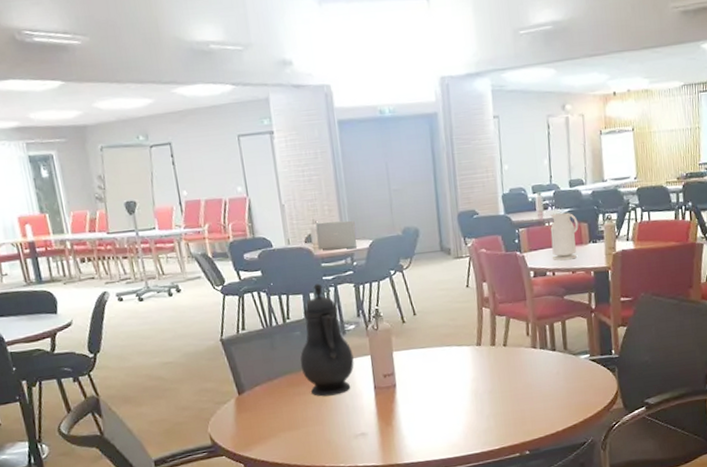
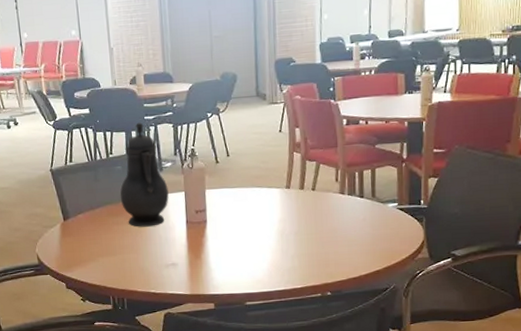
laptop: present [315,220,358,250] -> none [140,64,178,92]
water jug: present [550,212,579,261] -> none [366,62,395,110]

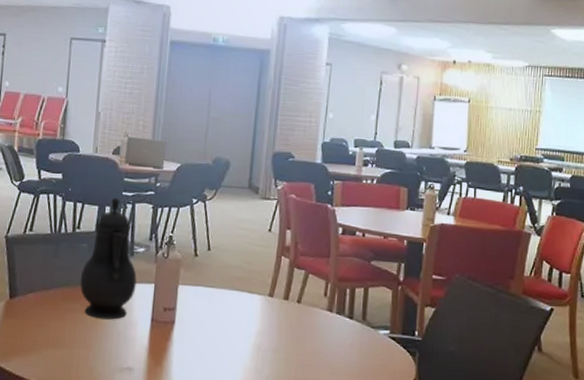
laptop: none [140,64,178,92] -> present [124,136,167,169]

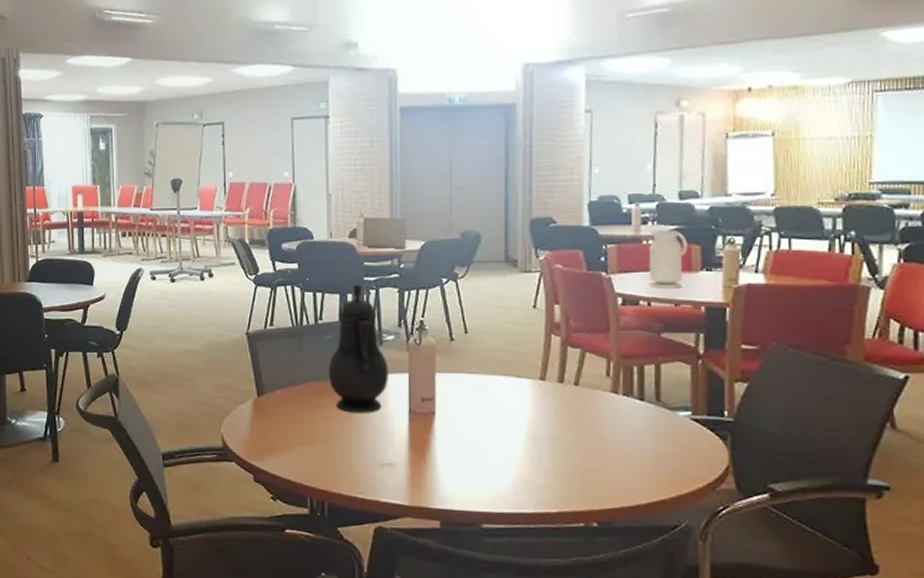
water jug: none [365,172,398,224] -> present [648,230,688,289]

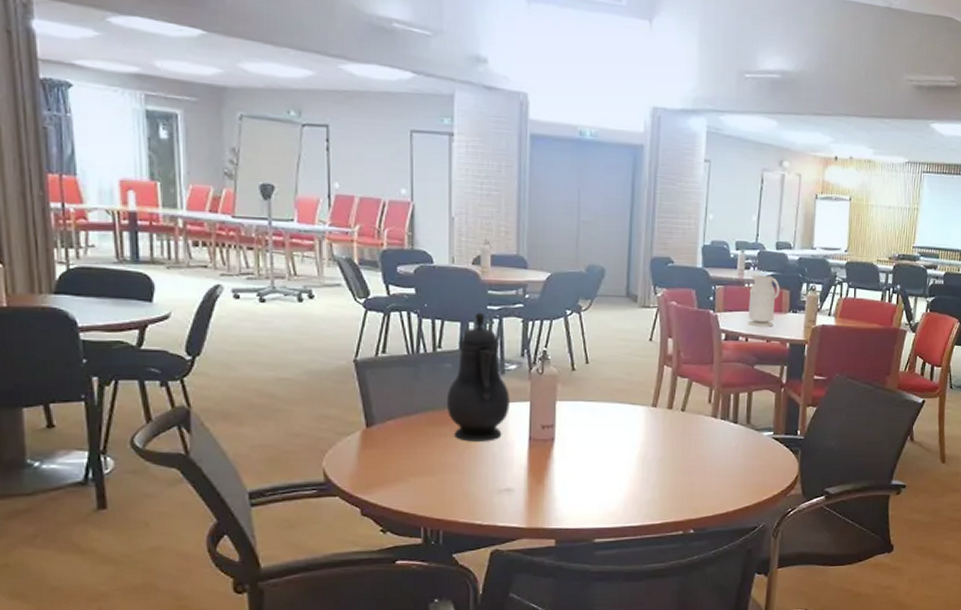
laptop: present [362,216,407,249] -> none [486,244,533,280]

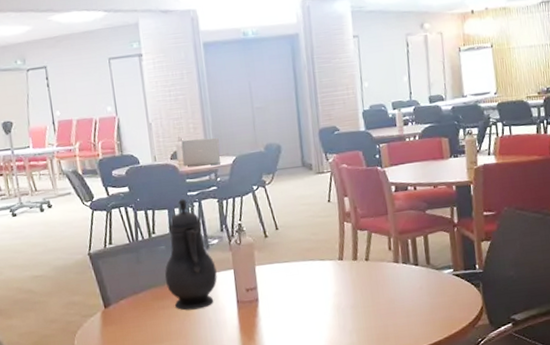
laptop: none [486,244,533,280] -> present [181,137,221,167]
water jug: present [748,275,780,327] -> none [410,127,439,176]

